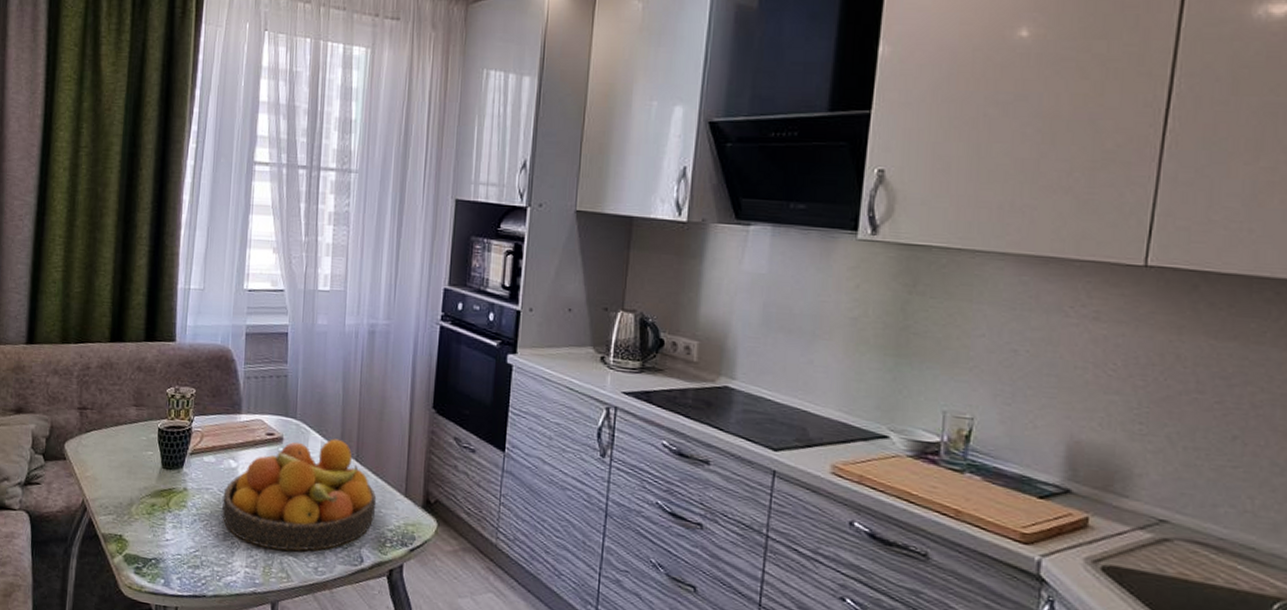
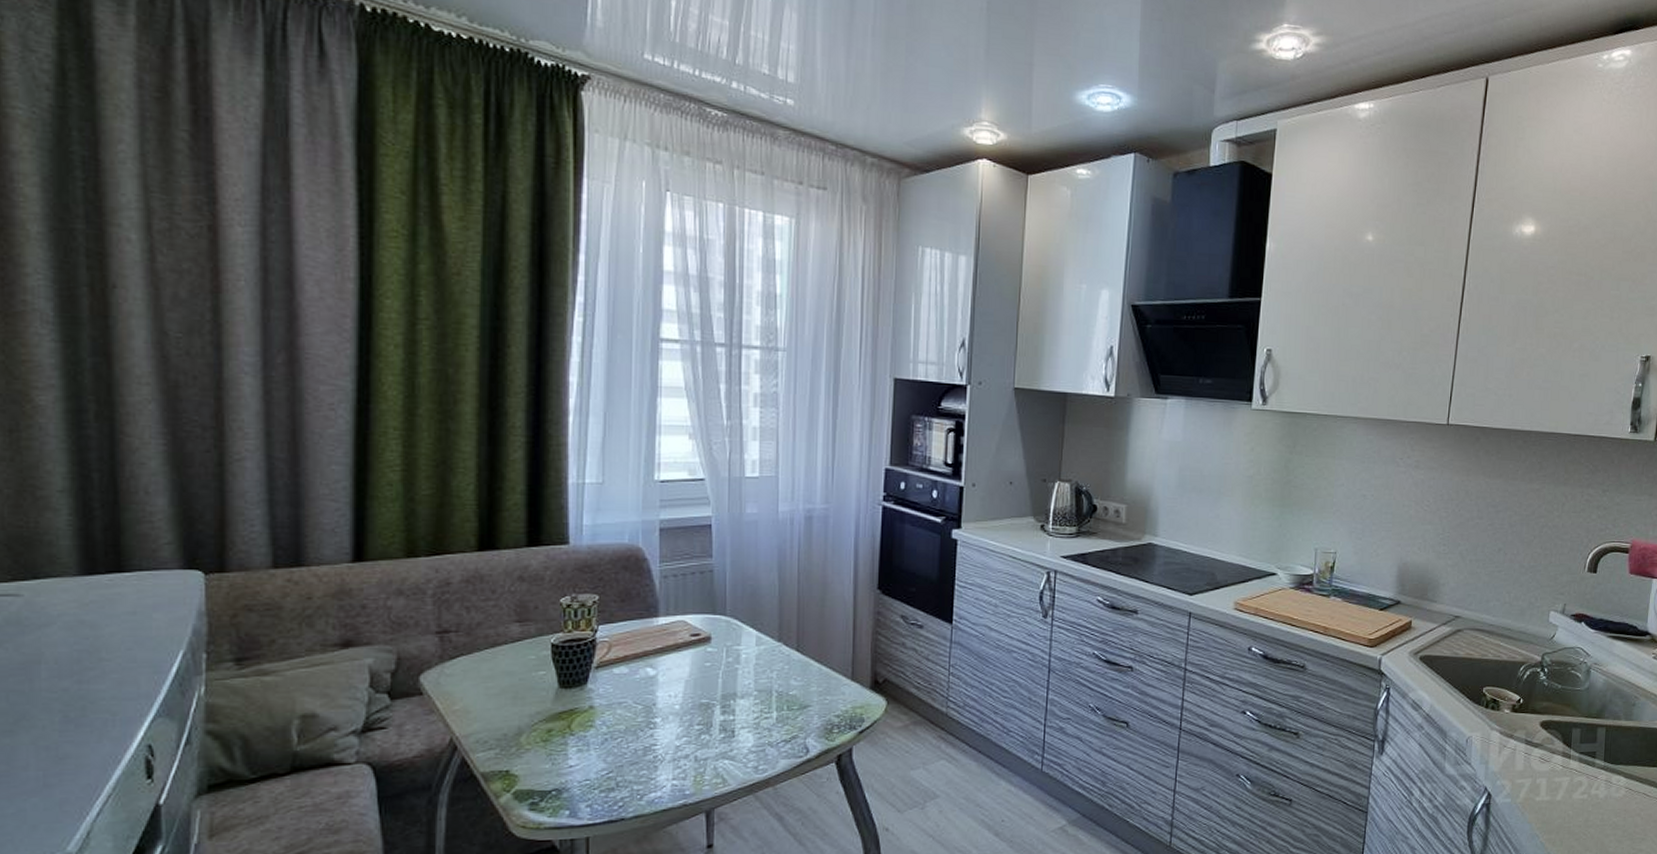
fruit bowl: present [222,439,377,552] -> none [640,631,821,755]

